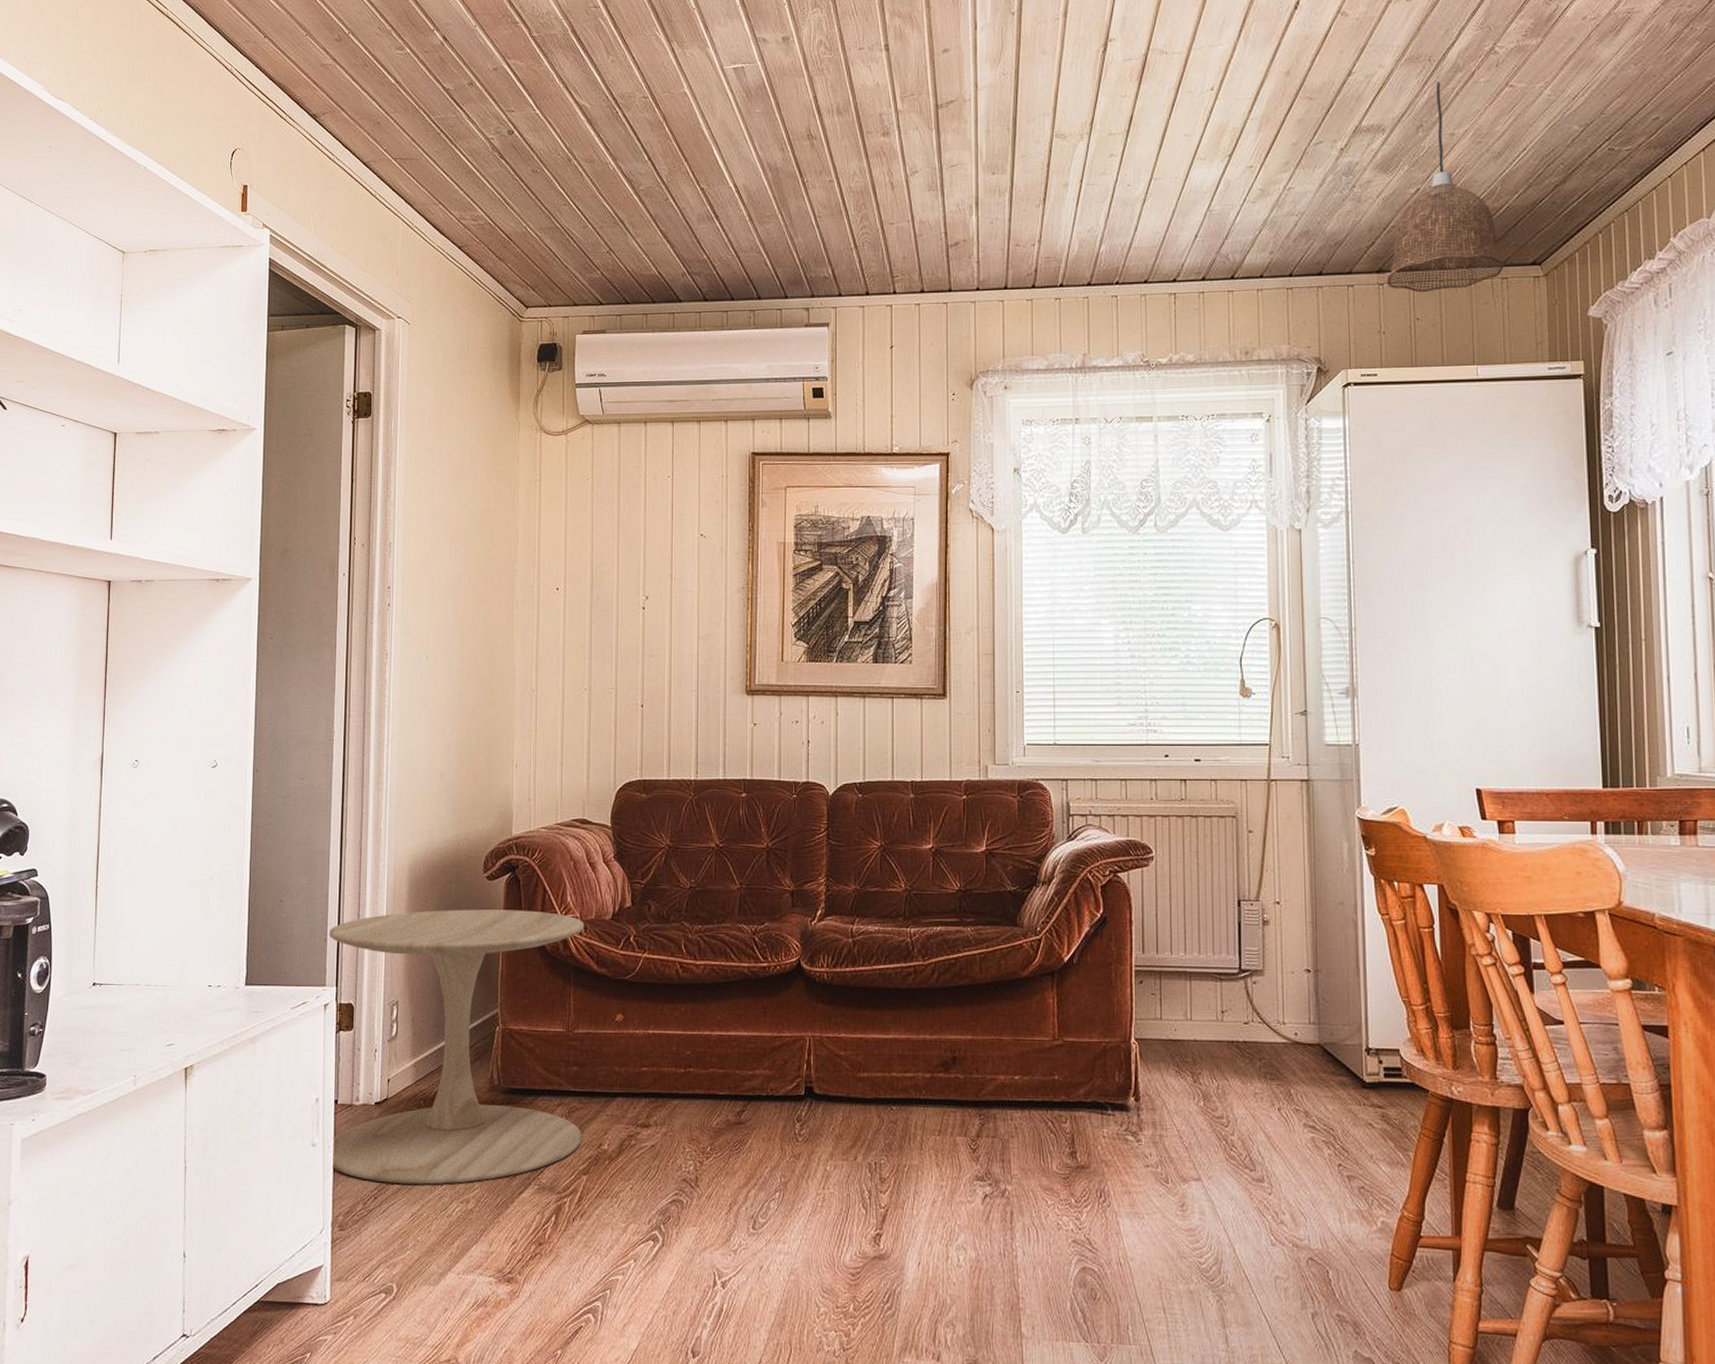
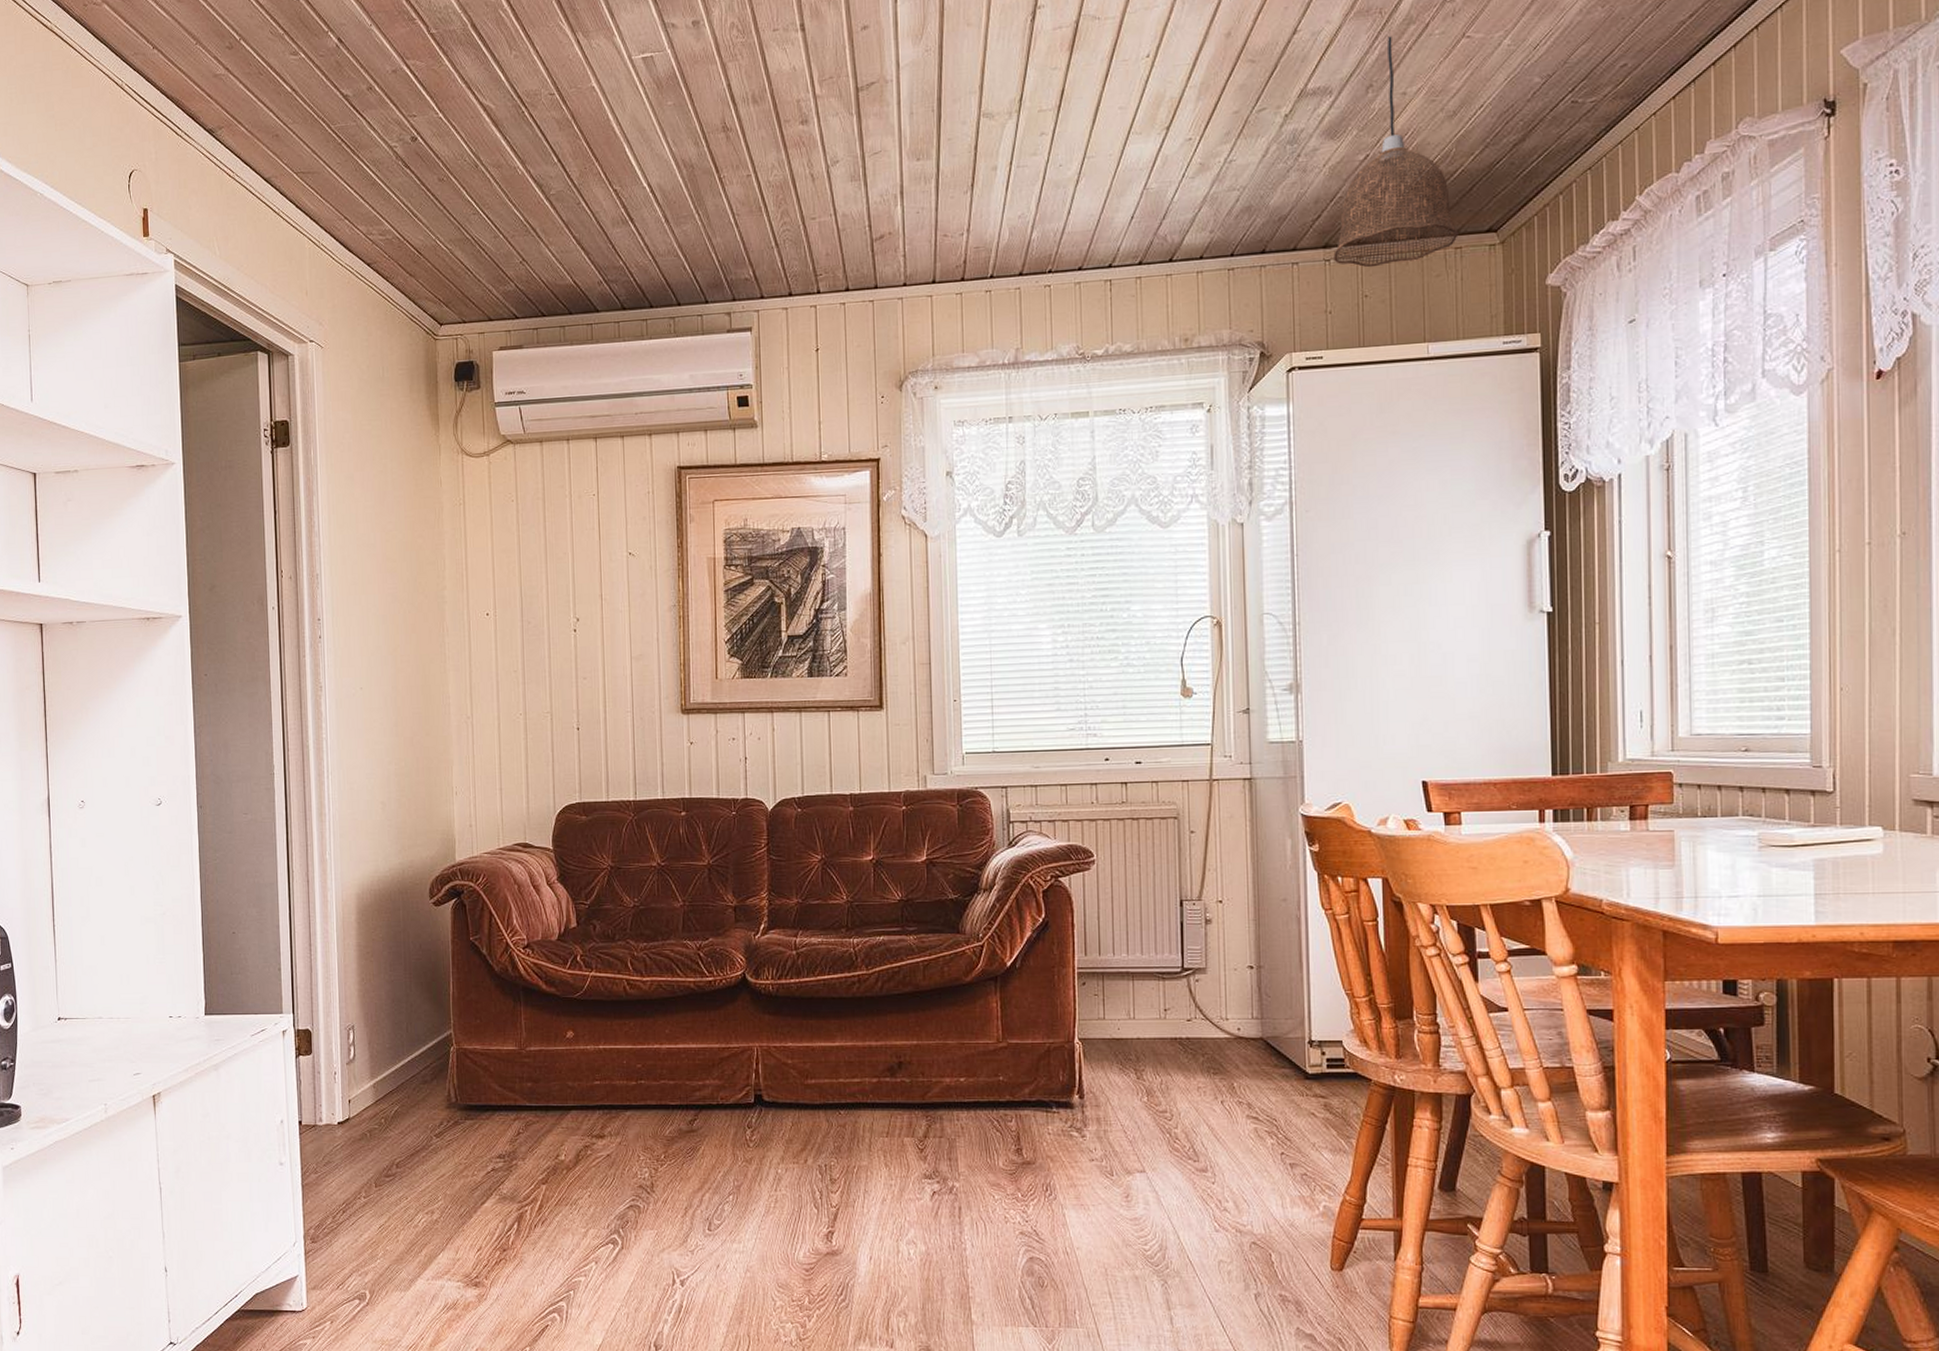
side table: present [329,909,585,1185] -> none [282,934,539,1198]

